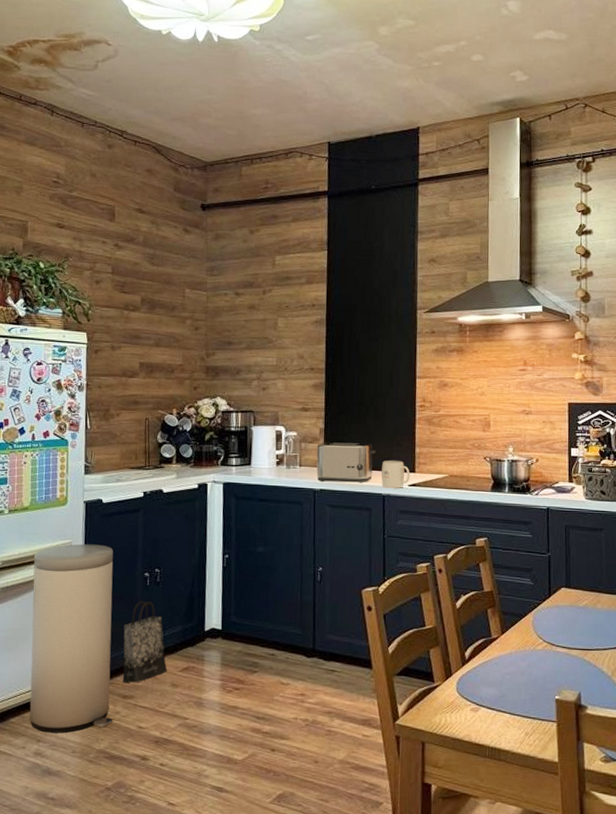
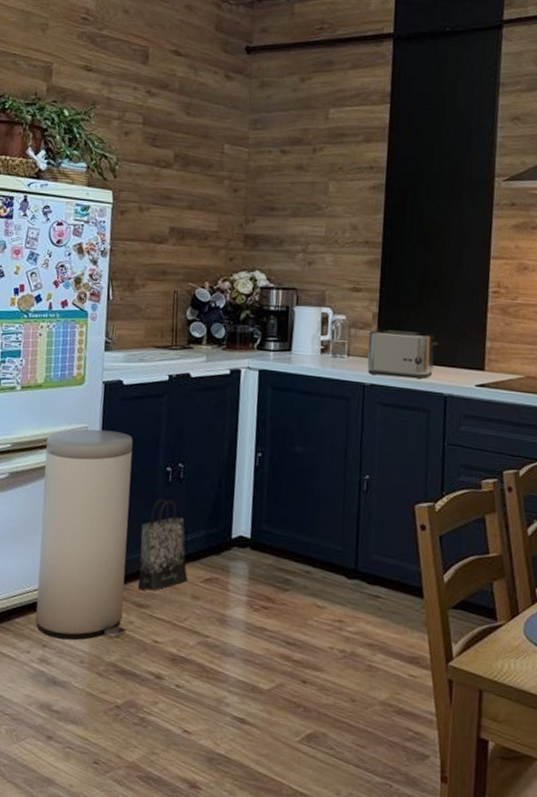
mug: present [381,460,410,489] -> none [443,354,478,389]

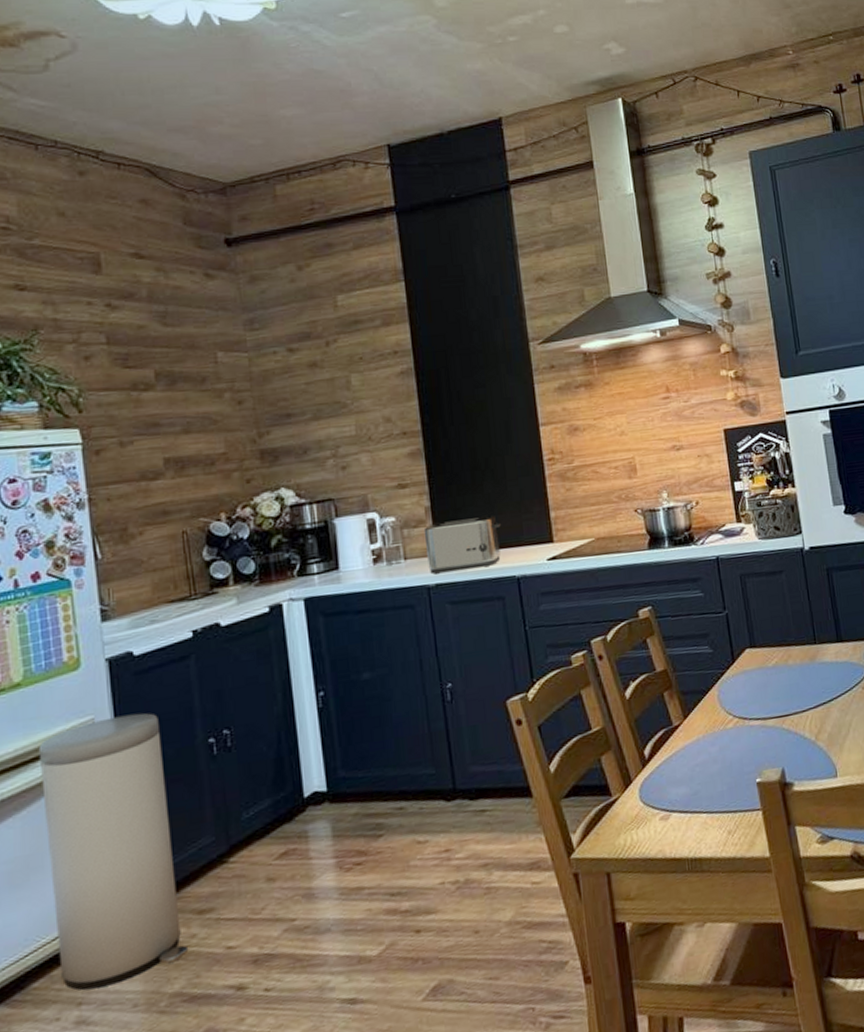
shopping bag: present [138,498,188,591] -> none [187,775,258,893]

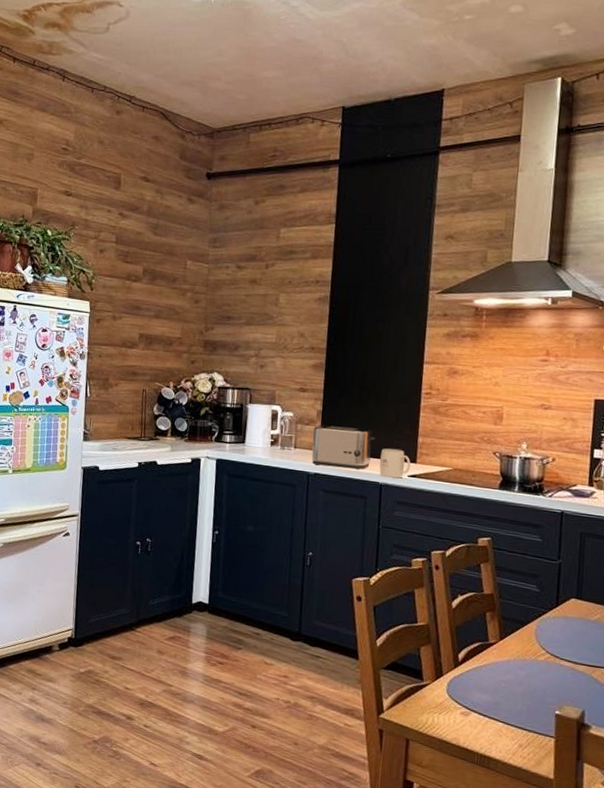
pedal bin: present [38,713,189,991] -> none [26,507,108,685]
mug: none [511,530,548,569] -> present [379,448,411,479]

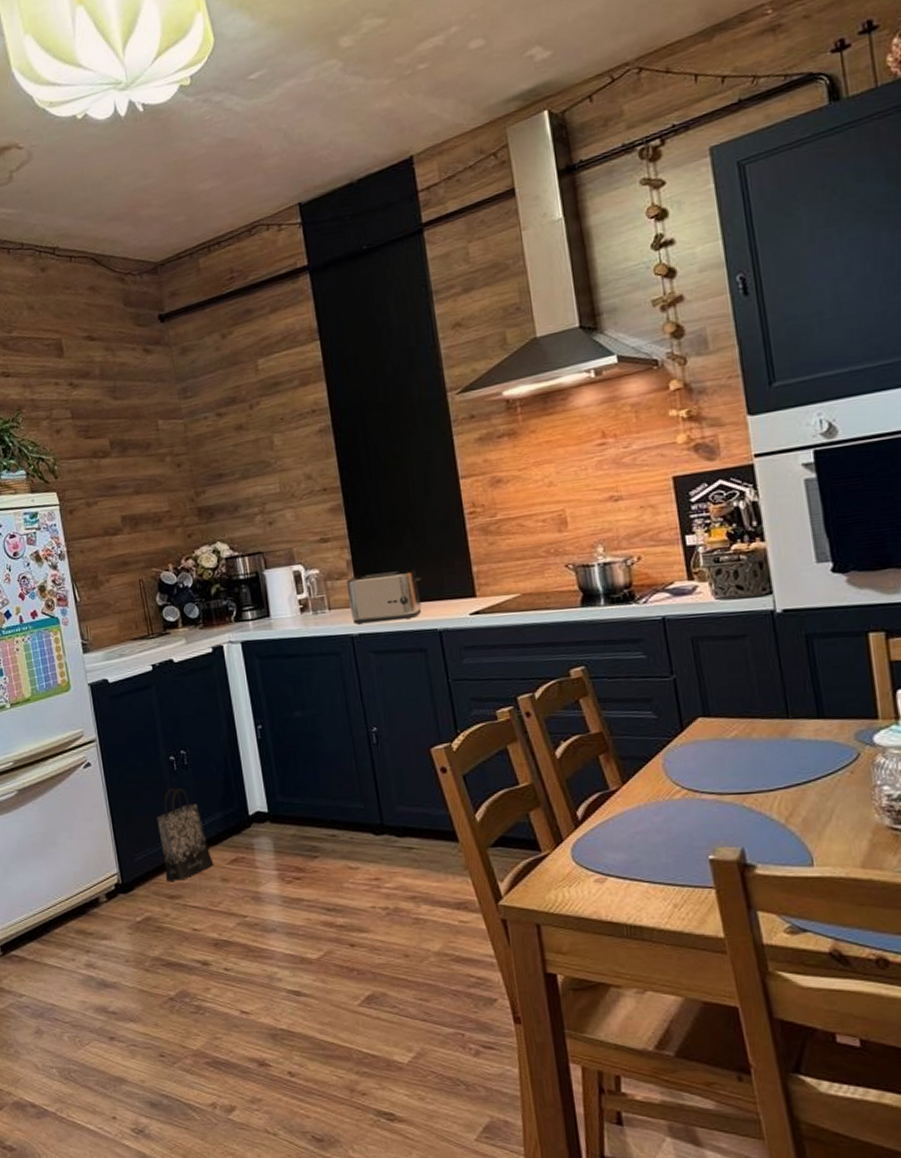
shopping bag: none [112,568,155,646] -> present [157,788,214,881]
mug: present [379,448,411,479] -> none [431,584,470,622]

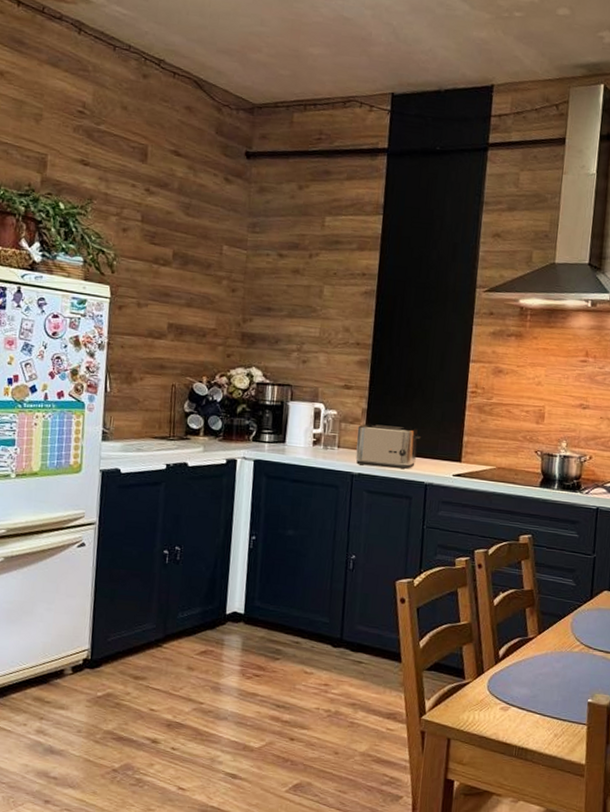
shopping bag: present [157,788,214,881] -> none [135,579,184,664]

